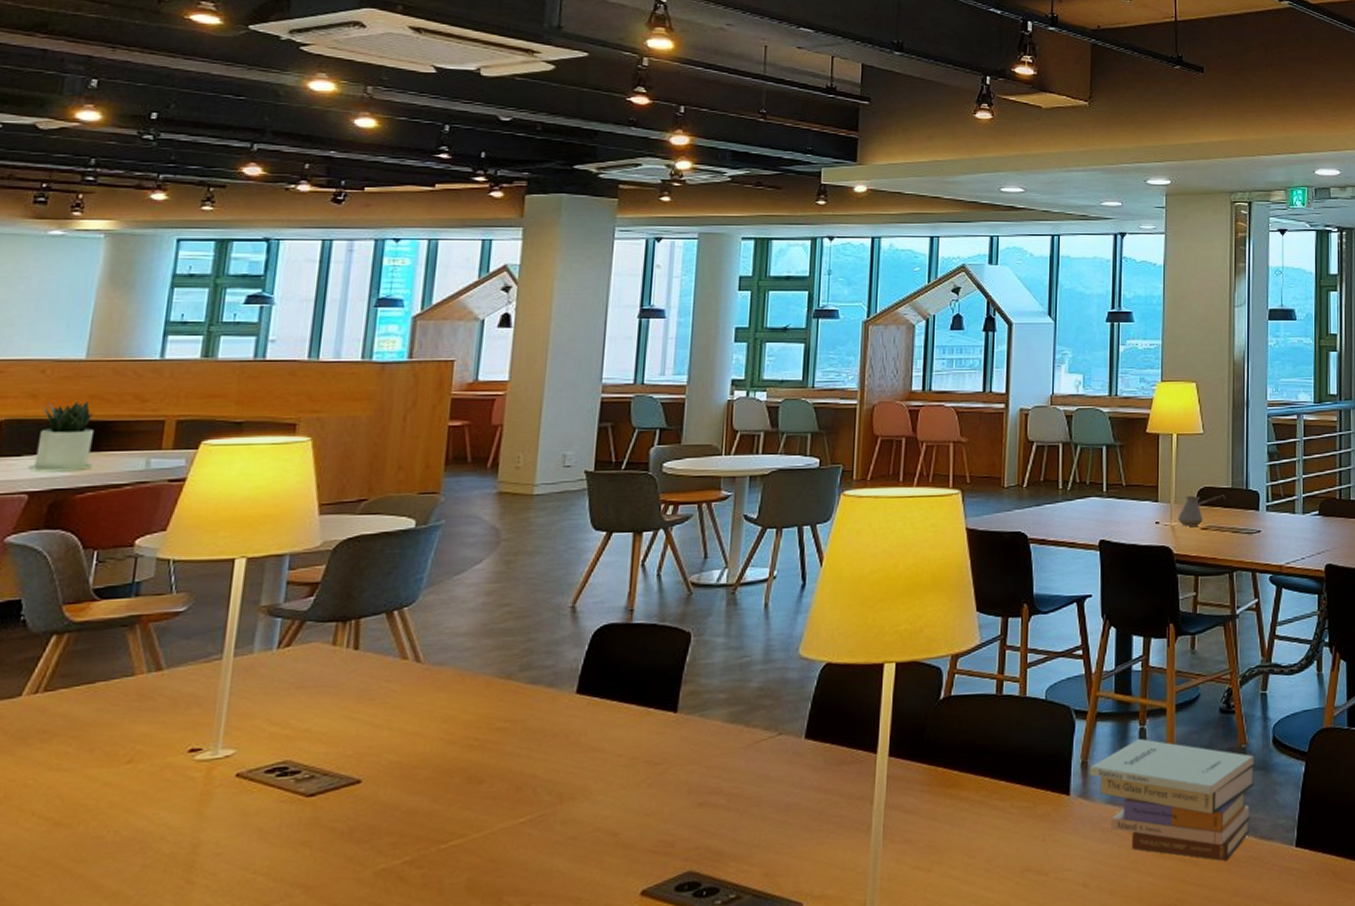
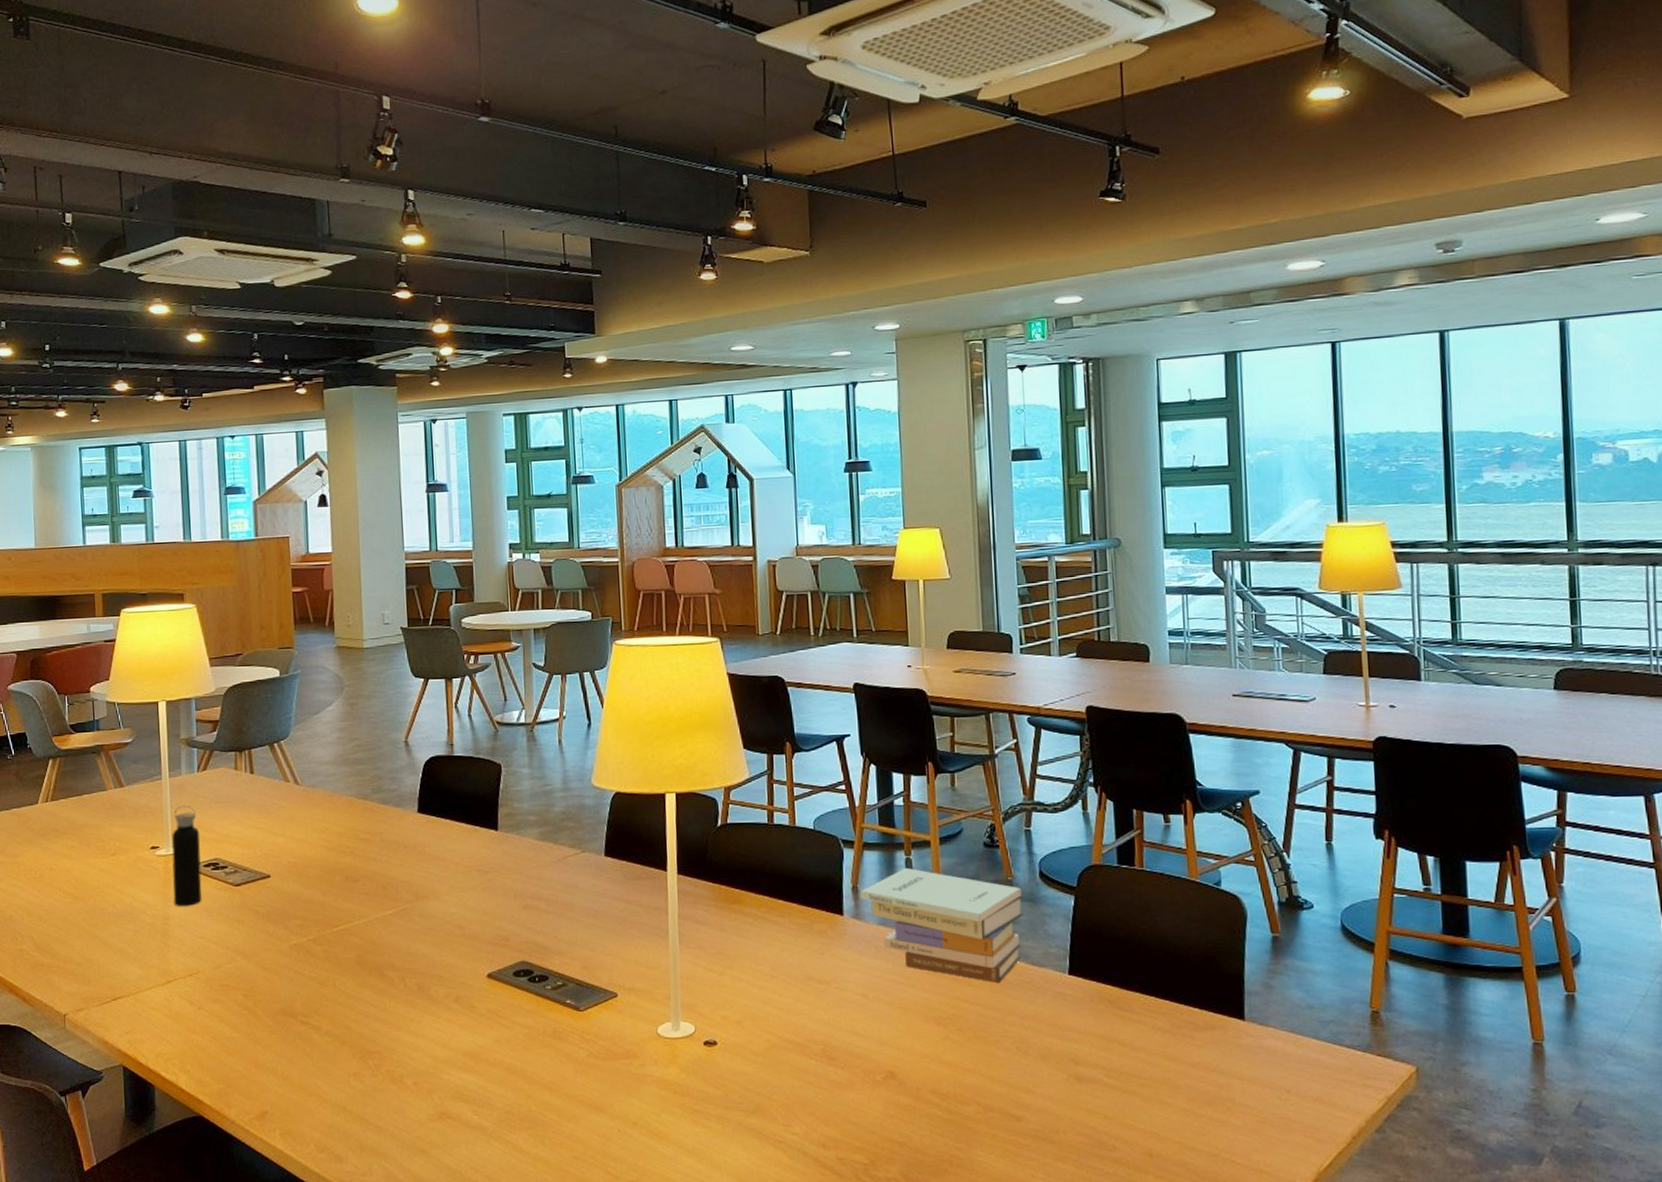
planter: present [28,400,94,473] -> none [13,580,53,637]
water bottle: none [211,692,268,828] -> present [171,805,202,906]
coffee pot: present [1177,494,1226,527] -> none [929,638,978,670]

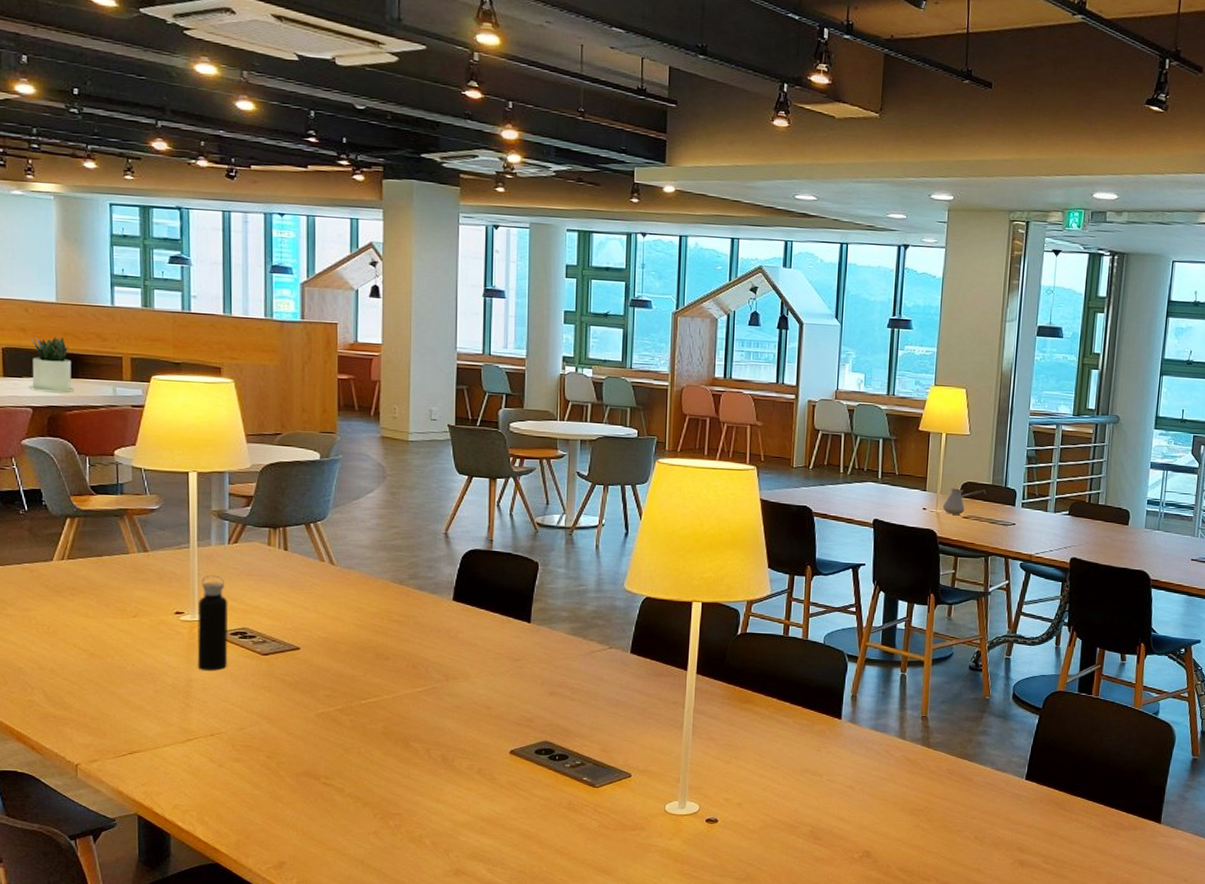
planter: none [13,580,53,637] -> present [28,336,75,393]
books: present [859,867,1024,982] -> none [857,682,997,783]
coffee pot: none [929,638,978,670] -> present [942,488,987,516]

